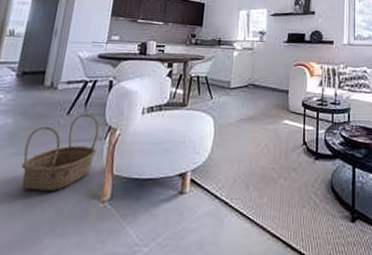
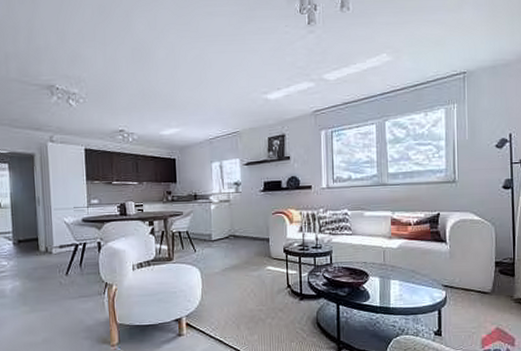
basket: present [21,114,99,192] -> none [37,273,99,340]

